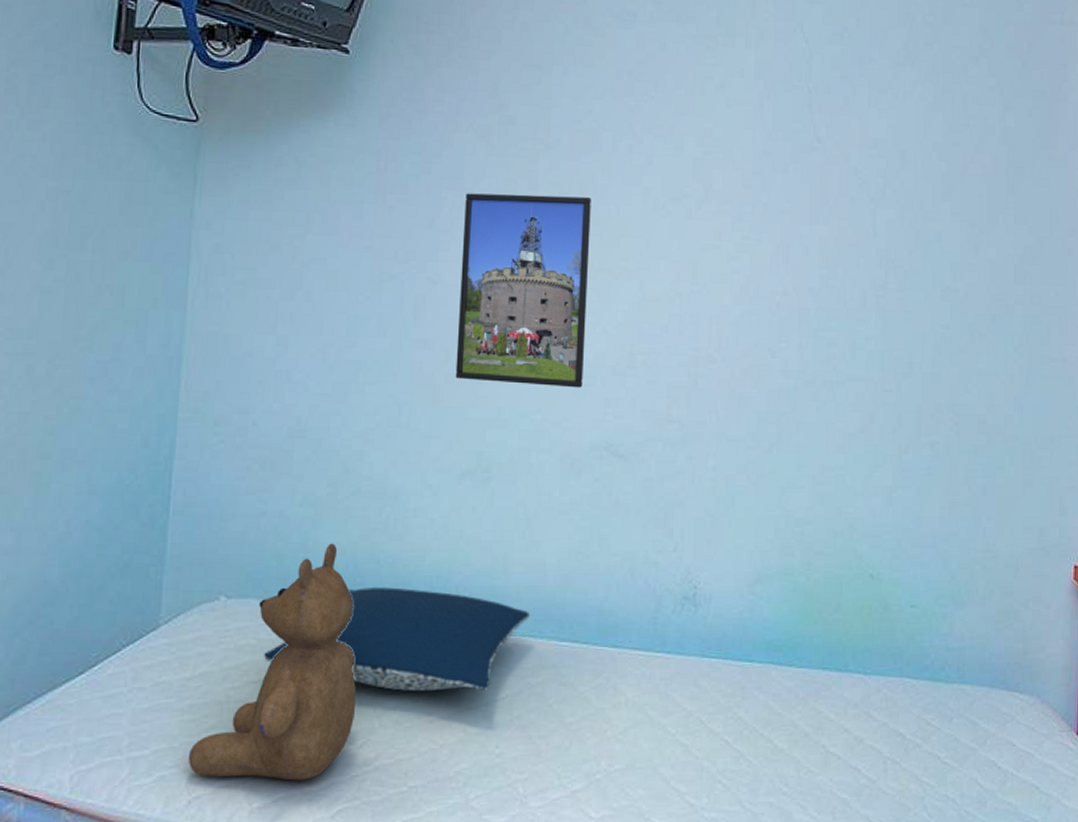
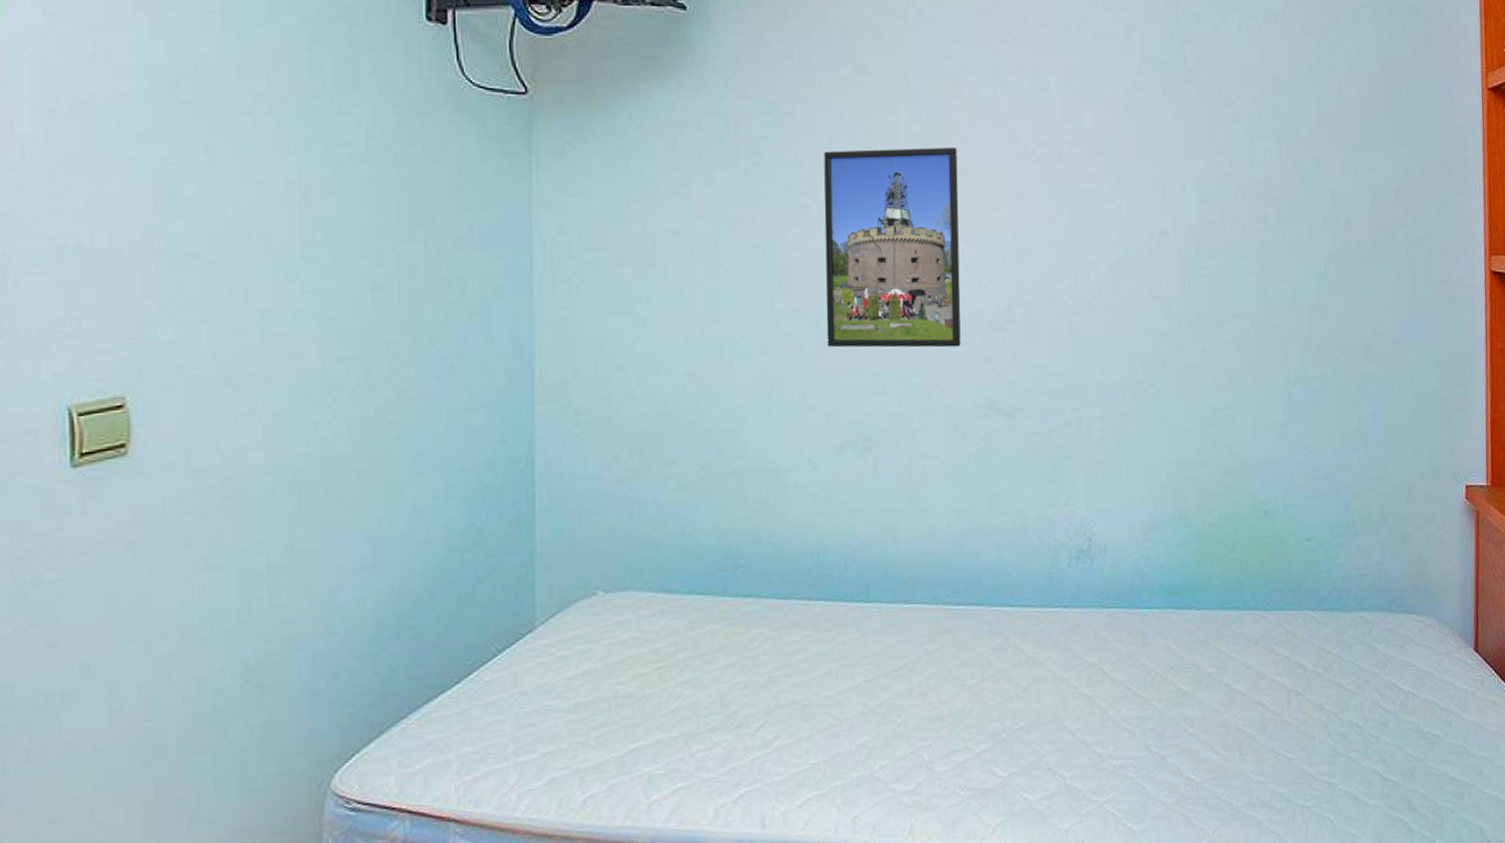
teddy bear: present [188,543,357,781] -> none [578,527,750,775]
pillow: present [264,587,531,692] -> none [649,566,923,670]

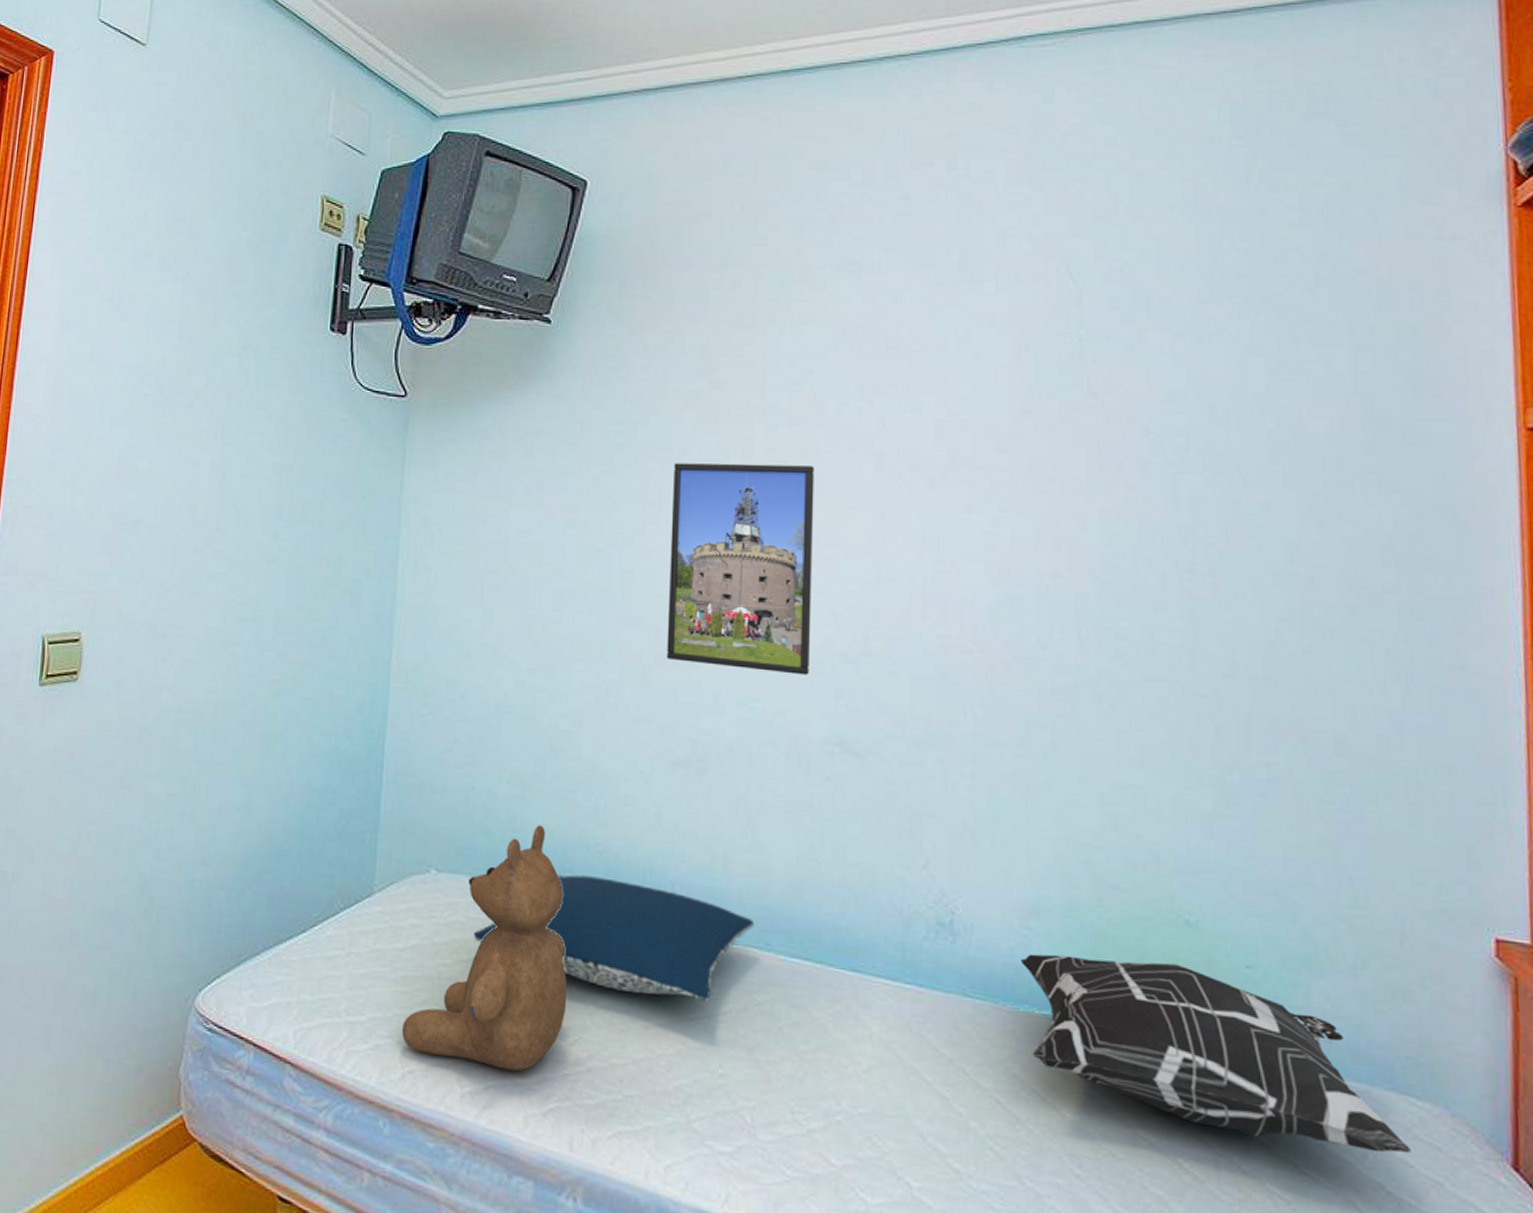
teddy bear: none [578,527,750,775] -> present [401,825,568,1072]
pillow: none [649,566,923,670] -> present [474,875,755,1001]
decorative pillow: none [1145,547,1414,671] -> present [1021,953,1411,1154]

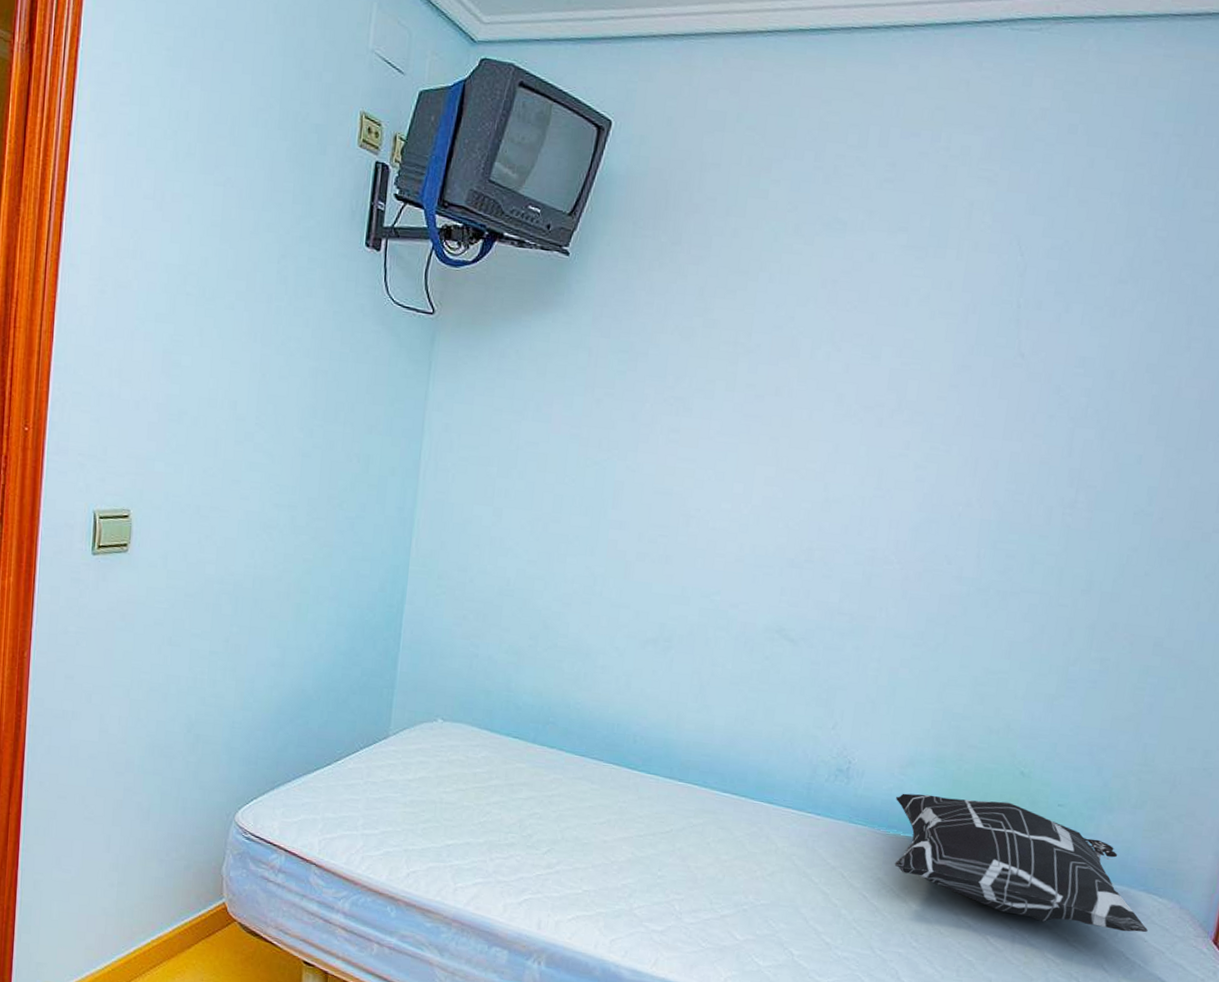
teddy bear: present [401,825,568,1072] -> none [408,686,547,872]
pillow: present [474,875,755,1001] -> none [471,726,697,823]
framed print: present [666,463,814,675] -> none [646,390,785,576]

